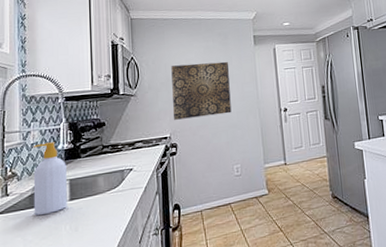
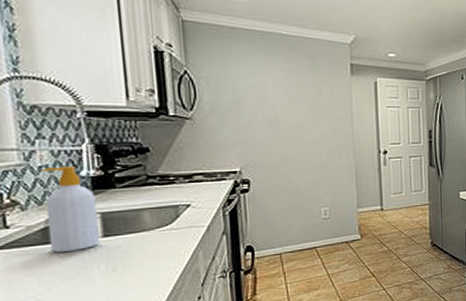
wall art: present [171,61,232,120] -> none [241,88,320,153]

